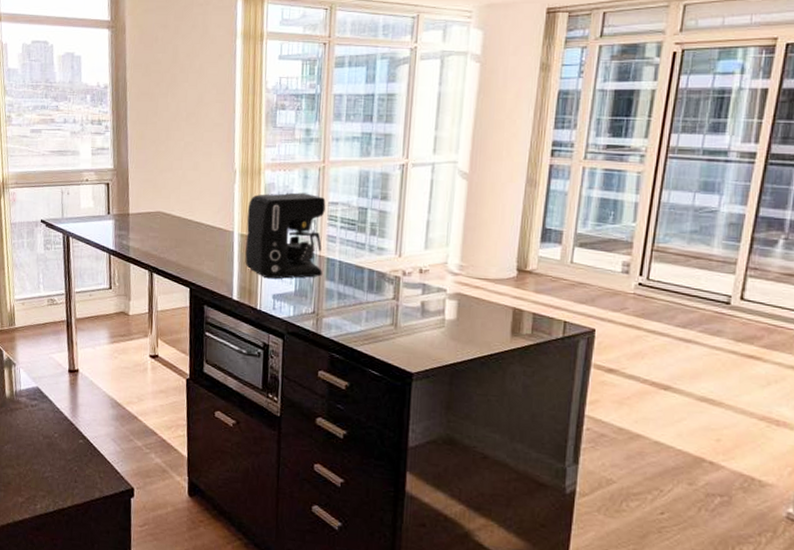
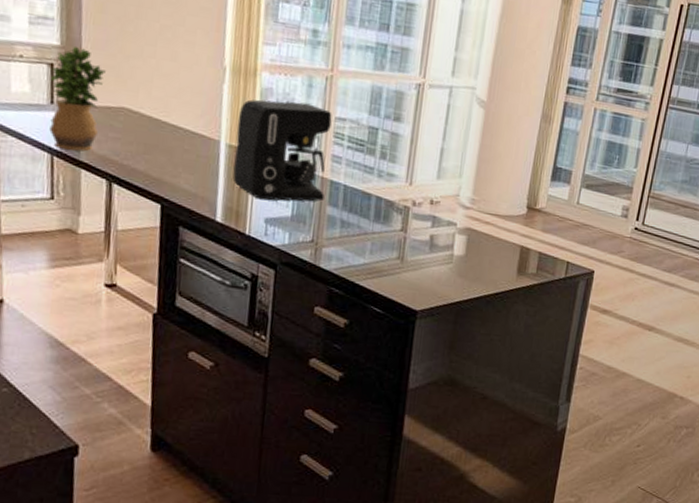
potted plant: none [107,168,146,249] -> present [49,47,106,152]

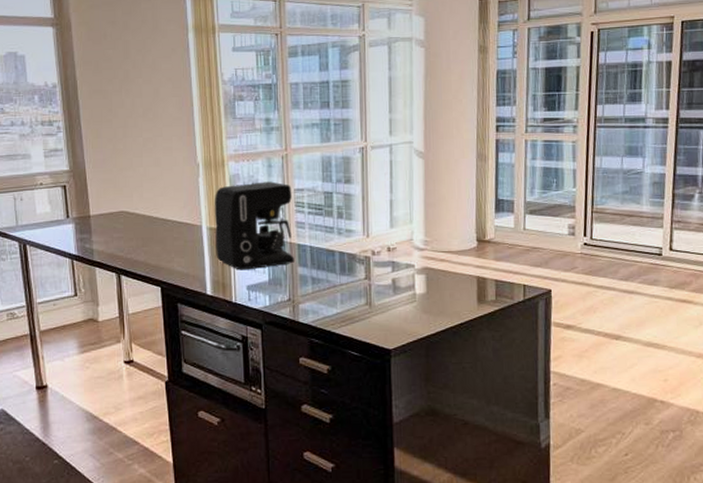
potted plant: present [49,47,106,152] -> none [64,169,105,253]

